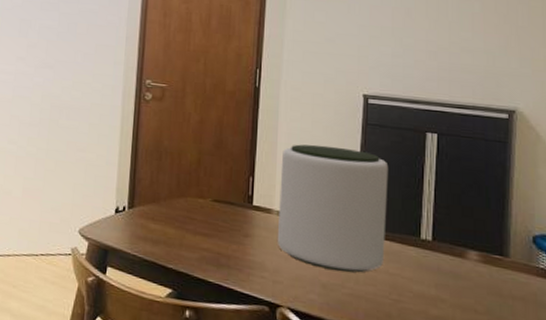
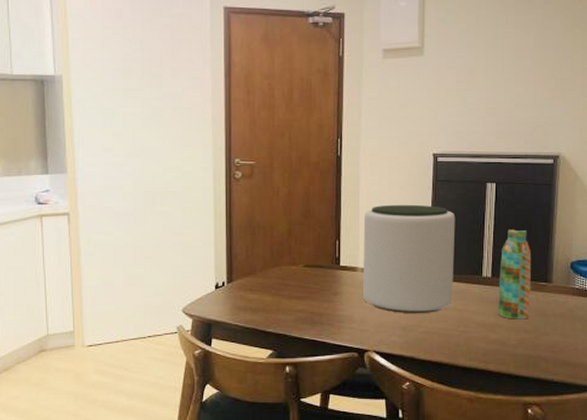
water bottle: none [440,188,482,297] -> present [498,229,531,320]

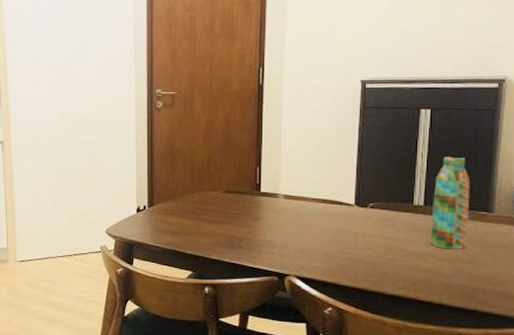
plant pot: present [362,204,456,314] -> none [283,131,385,241]

